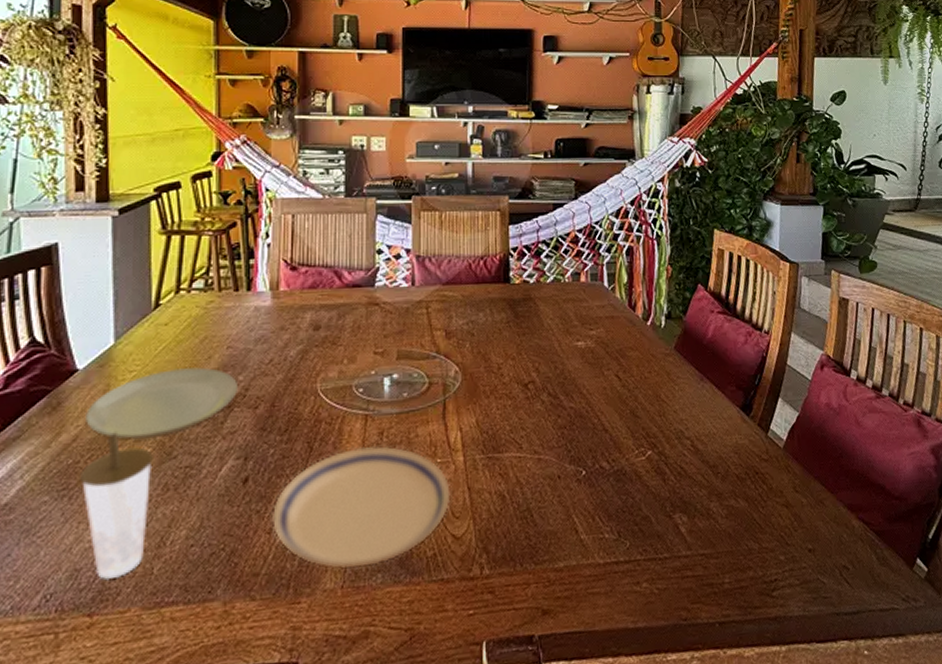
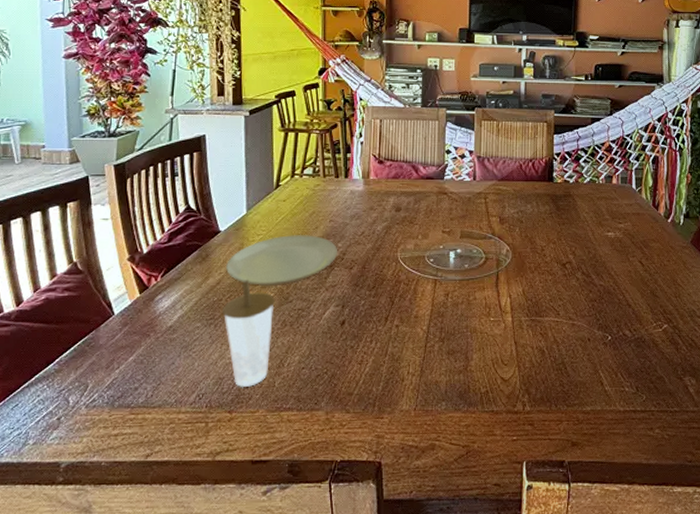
plate: present [271,445,451,570] -> none [362,304,501,396]

